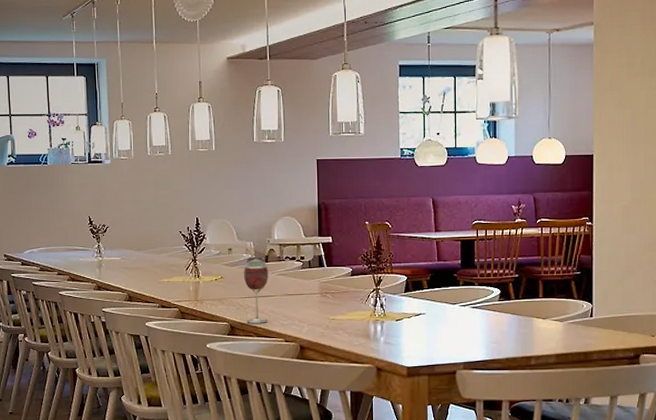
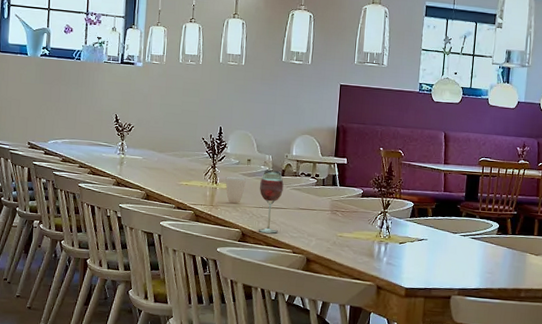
cup: none [208,268,229,296] -> present [225,176,246,203]

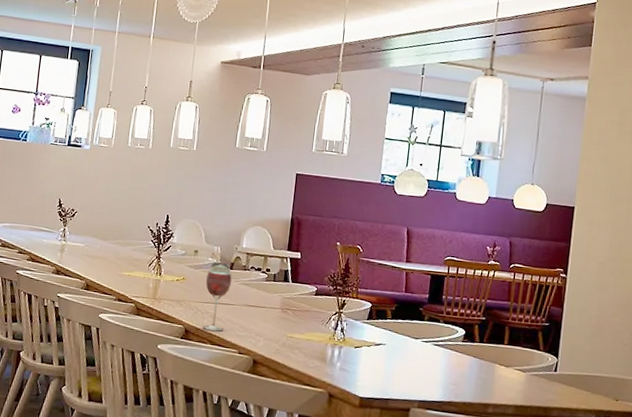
cup: present [225,176,246,203] -> none [170,268,192,297]

